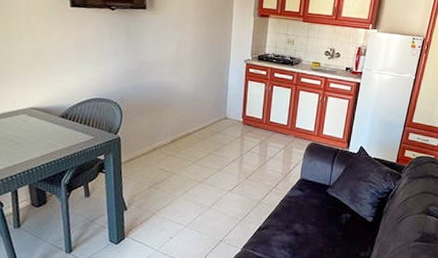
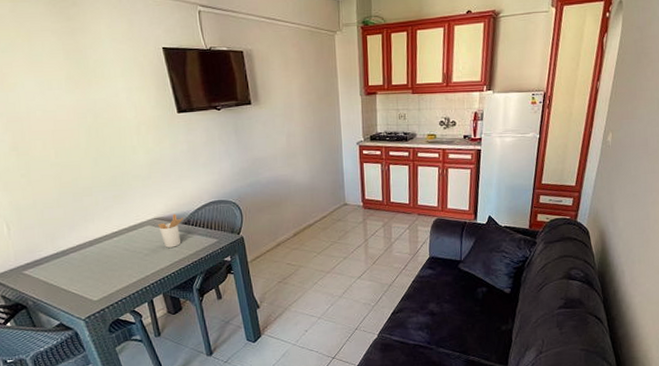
utensil holder: none [33,105,62,139] -> present [157,213,184,248]

